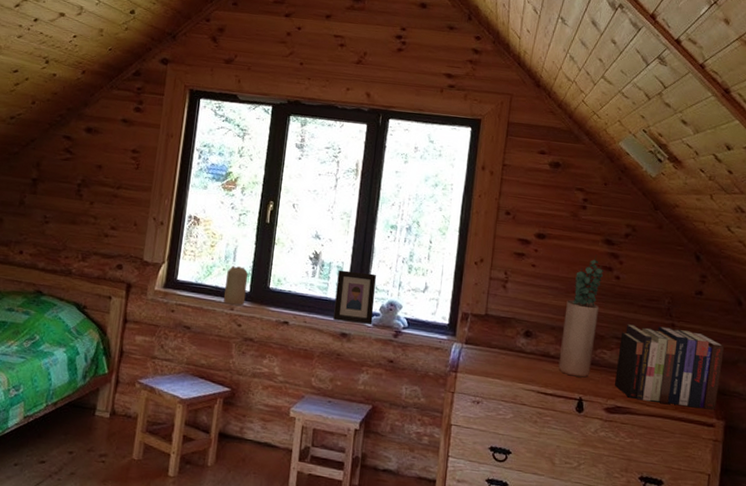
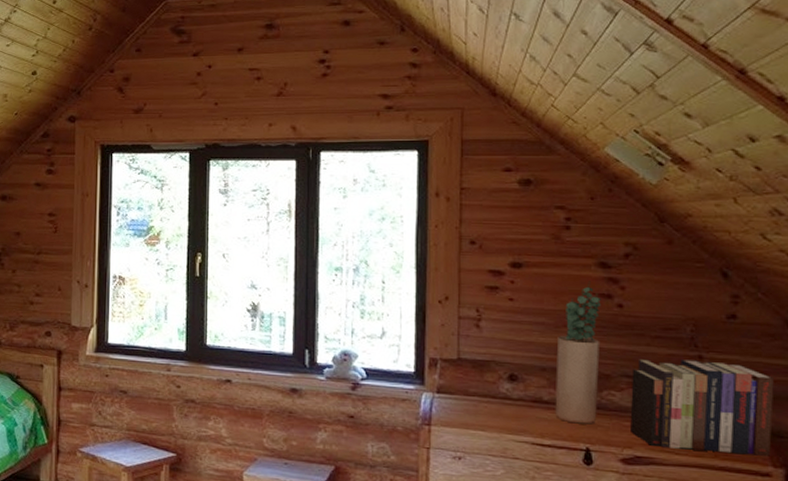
candle: present [223,266,249,306] -> none [159,324,183,367]
picture frame: present [333,270,377,325] -> none [280,320,325,379]

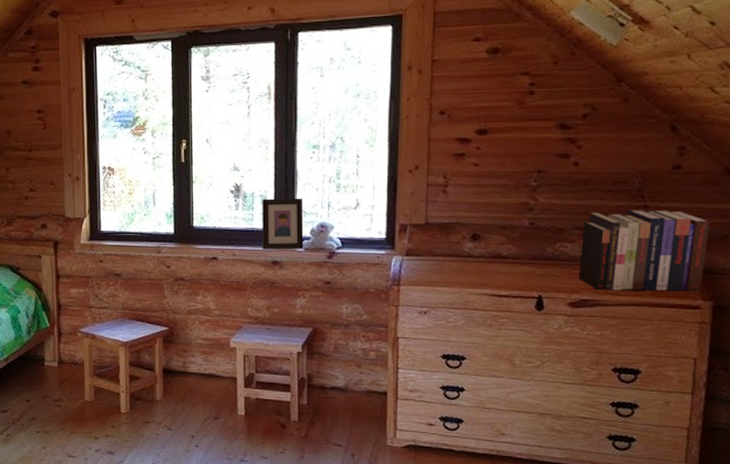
picture frame: none [280,320,325,379] -> present [262,198,304,250]
vase: present [555,280,602,425] -> none [512,142,560,275]

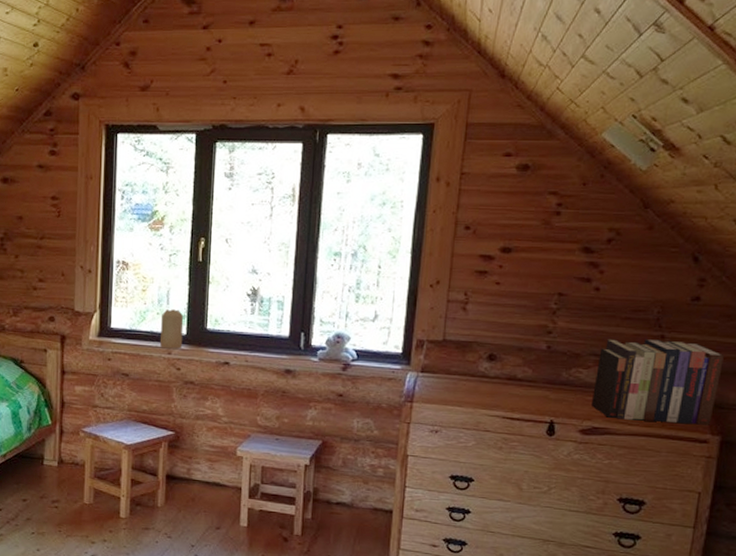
candle: none [149,210,171,249] -> present [160,309,184,350]
picture frame: present [262,198,304,250] -> none [276,304,321,360]

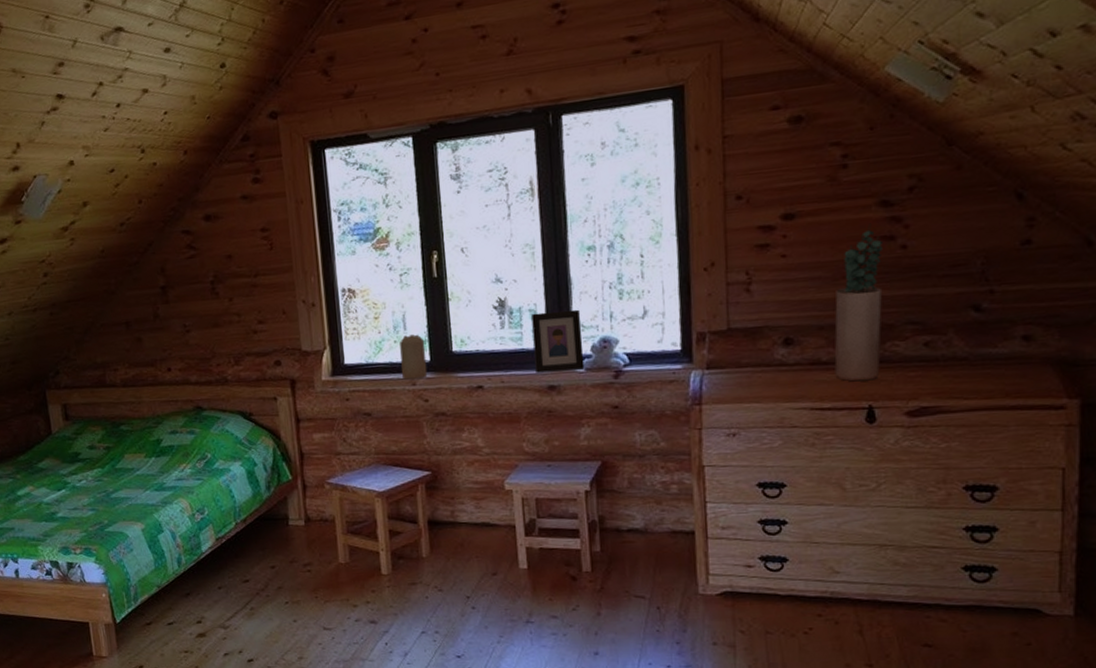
picture frame: none [276,304,321,360] -> present [531,309,585,373]
vase: none [526,265,582,399] -> present [834,223,884,382]
books: present [590,339,724,425] -> none [915,294,1071,395]

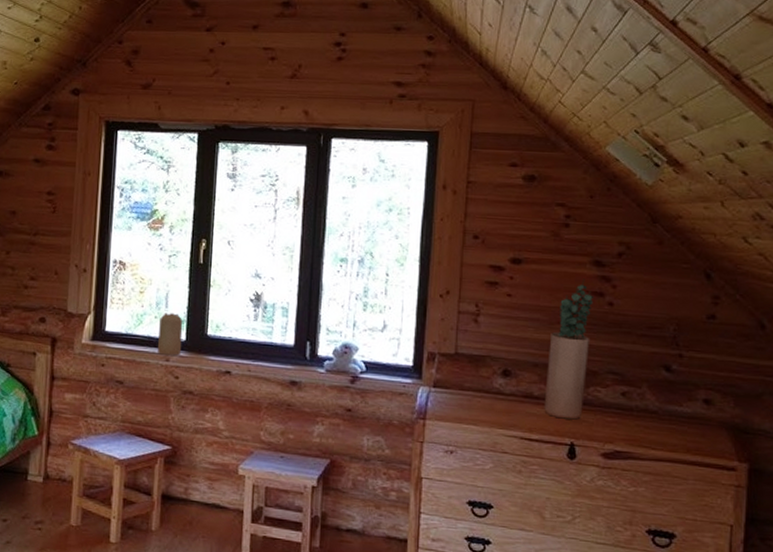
picture frame: present [531,309,585,373] -> none [281,311,328,371]

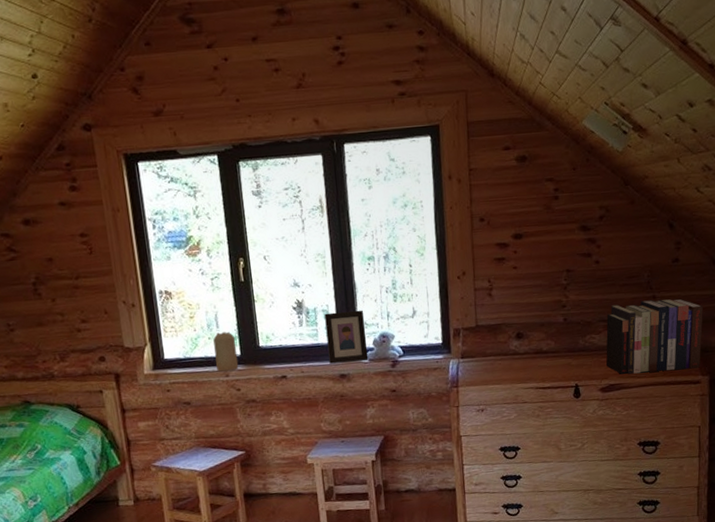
picture frame: none [281,311,328,371] -> present [324,310,369,364]
vase: present [544,278,594,420] -> none [551,243,584,366]
books: none [611,356,744,452] -> present [605,299,703,375]

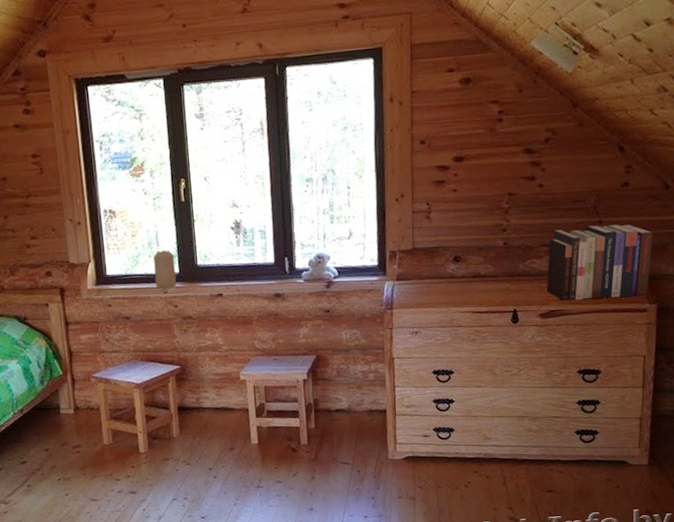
picture frame: present [324,310,369,364] -> none [261,231,304,283]

